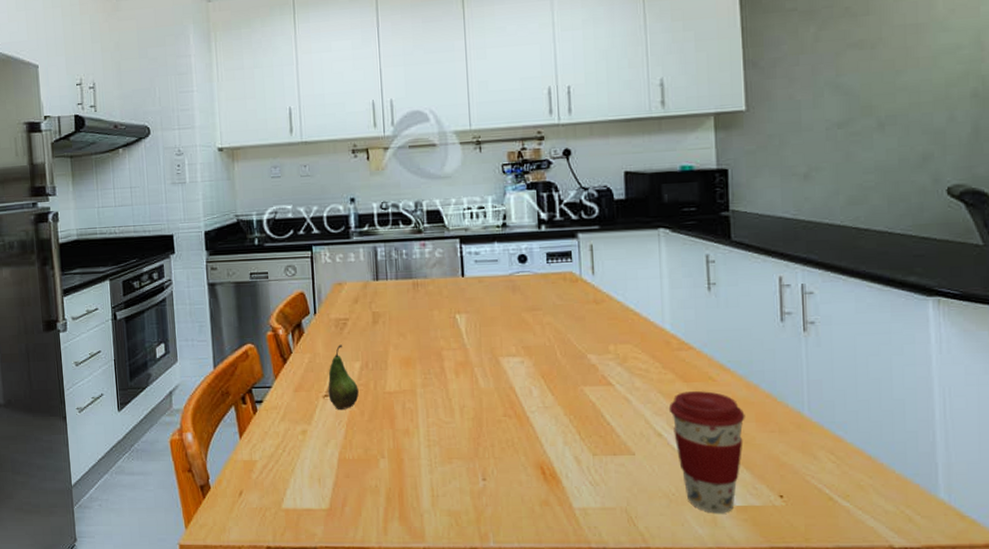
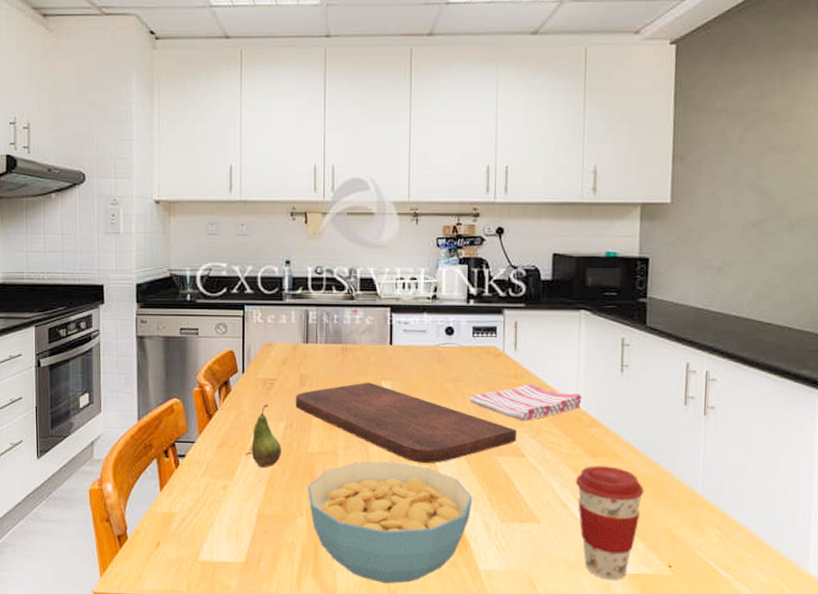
cutting board: none [369,316,603,397] -> present [295,382,518,463]
cereal bowl: none [388,396,561,526] -> present [308,461,473,584]
dish towel: none [549,308,669,349] -> present [469,384,582,422]

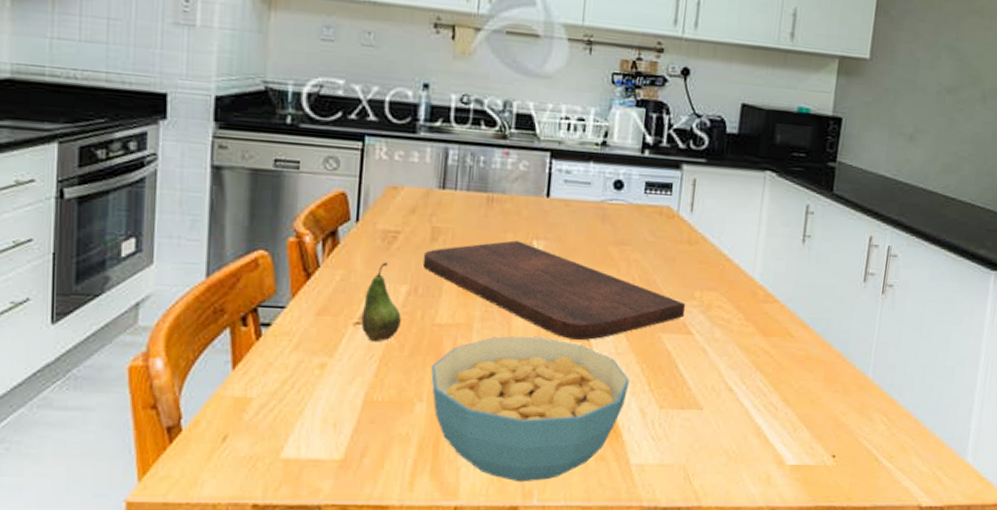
dish towel: present [469,384,582,422] -> none [635,251,760,295]
coffee cup: present [575,466,644,580] -> none [744,346,815,472]

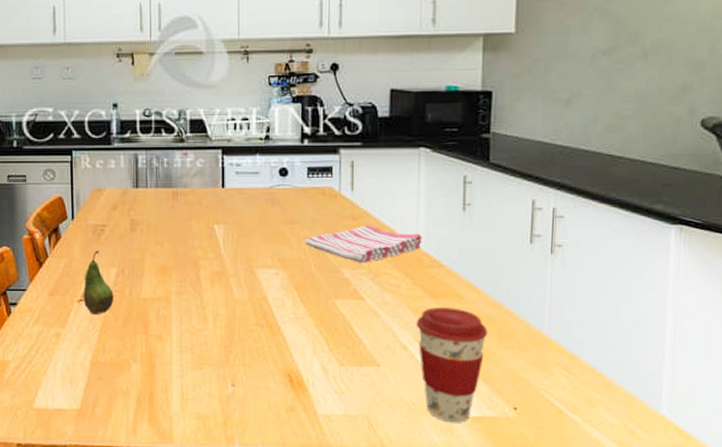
cutting board: present [422,240,686,340] -> none [126,226,355,307]
cereal bowl: present [431,336,630,482] -> none [141,306,310,429]
dish towel: none [635,251,760,295] -> present [305,225,423,264]
coffee cup: none [744,346,815,472] -> present [415,308,488,423]

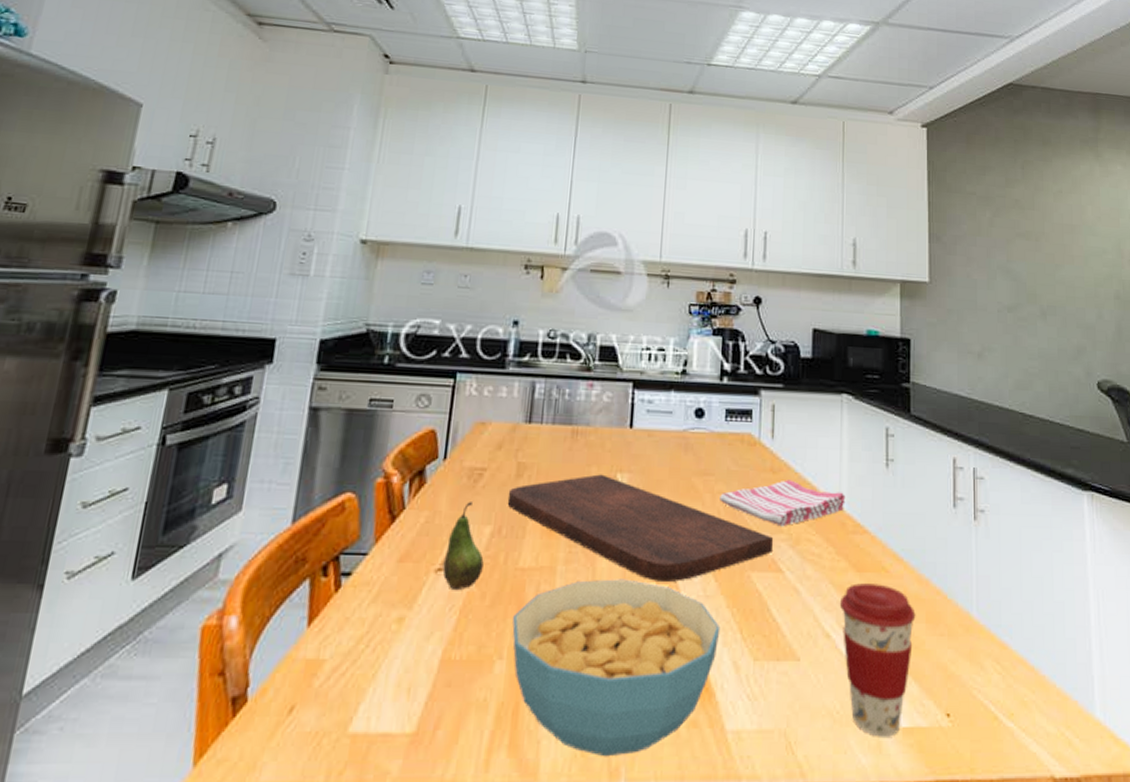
cutting board: none [126,226,355,307] -> present [507,474,774,582]
cereal bowl: none [141,306,310,429] -> present [512,579,721,757]

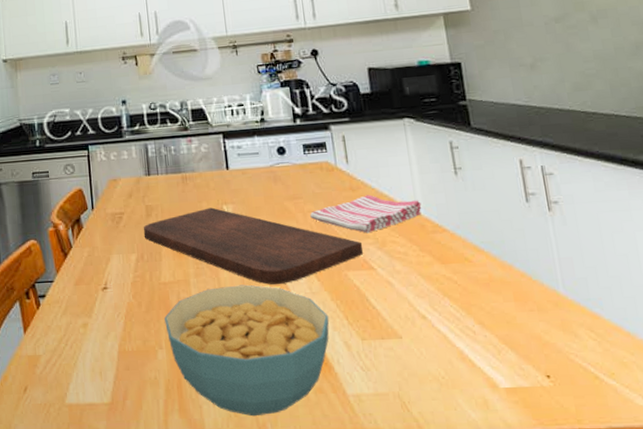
fruit: present [442,502,484,591] -> none [106,238,136,303]
coffee cup: present [839,583,916,737] -> none [430,272,505,396]

